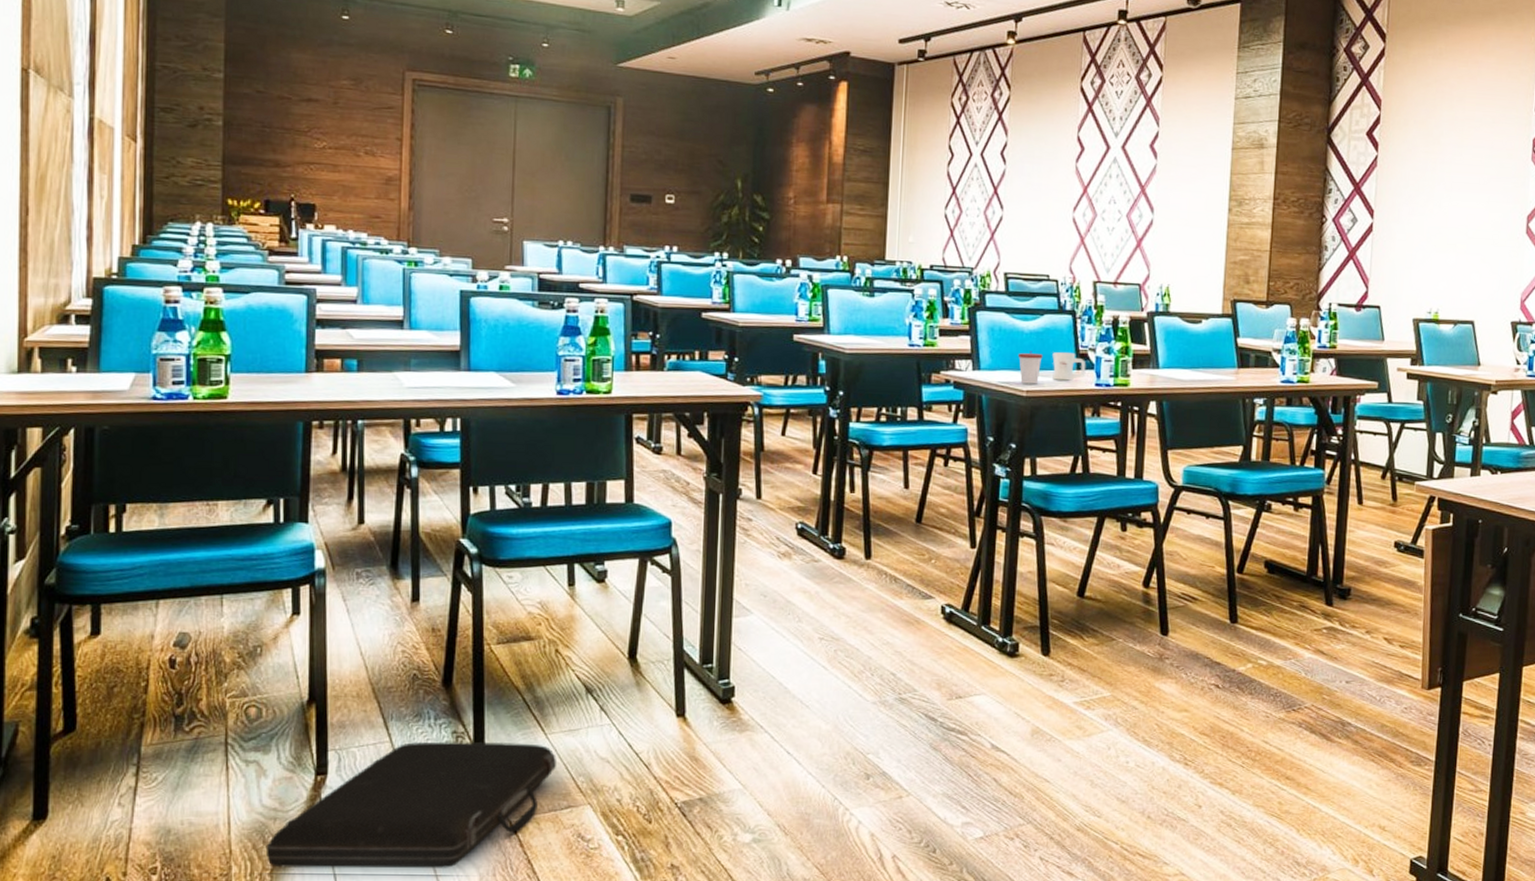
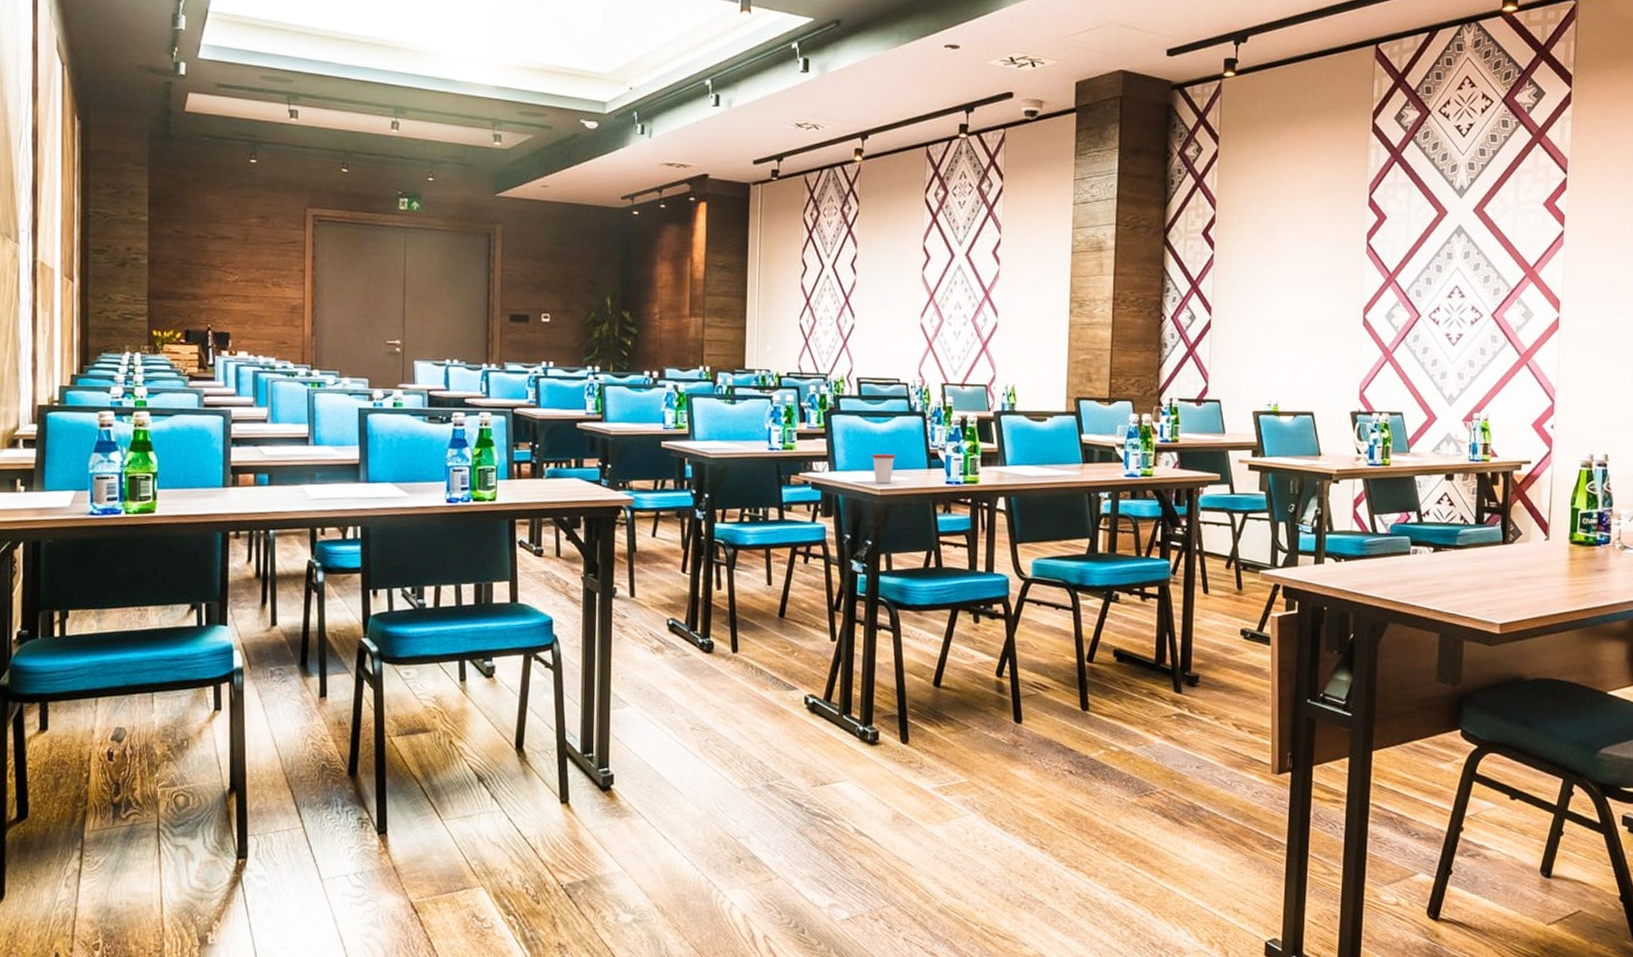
briefcase: present [265,741,557,869] -> none [194,827,453,946]
mug: present [1052,352,1086,381] -> none [904,452,937,479]

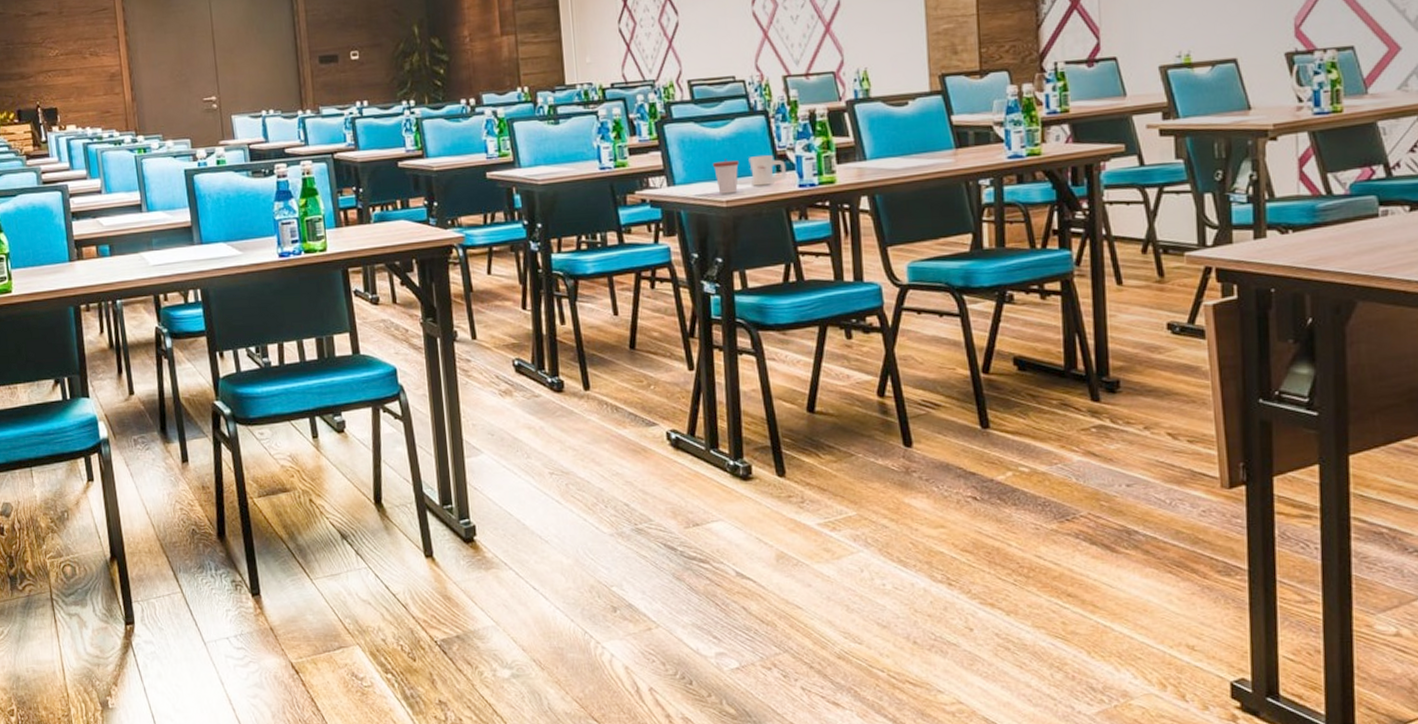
mug: none [904,452,937,479] -> present [748,155,787,186]

